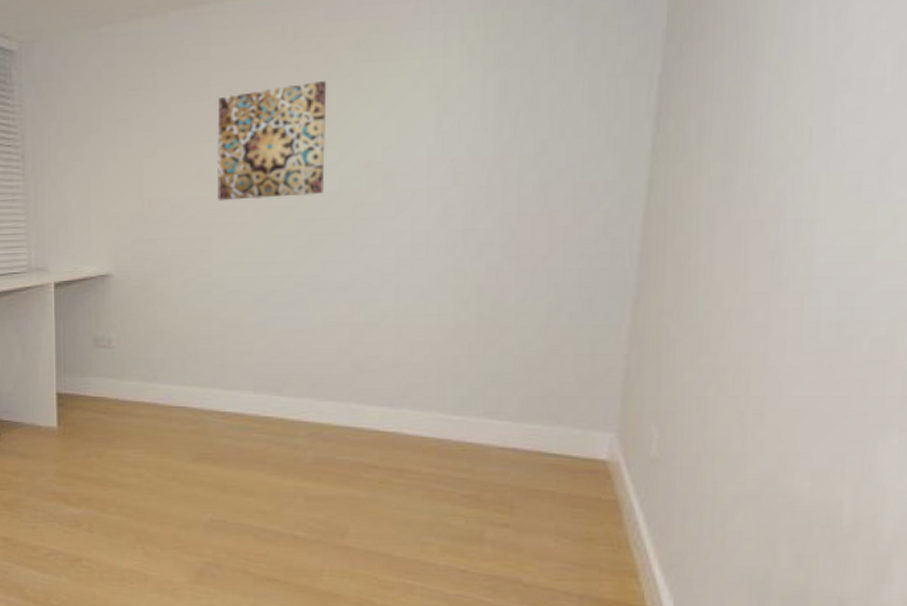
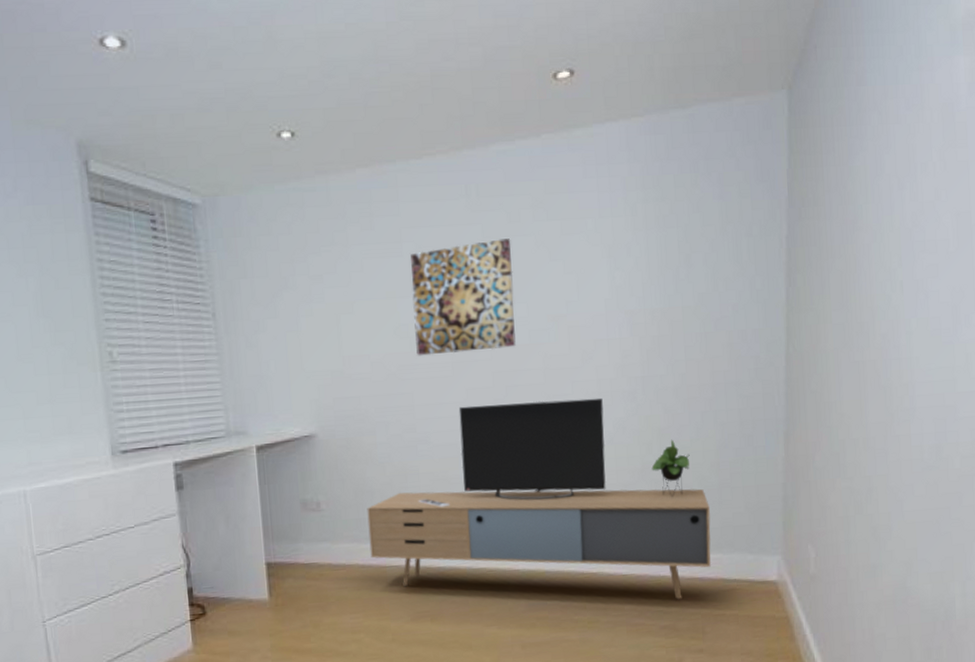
media console: none [156,250,532,469] -> present [367,397,712,600]

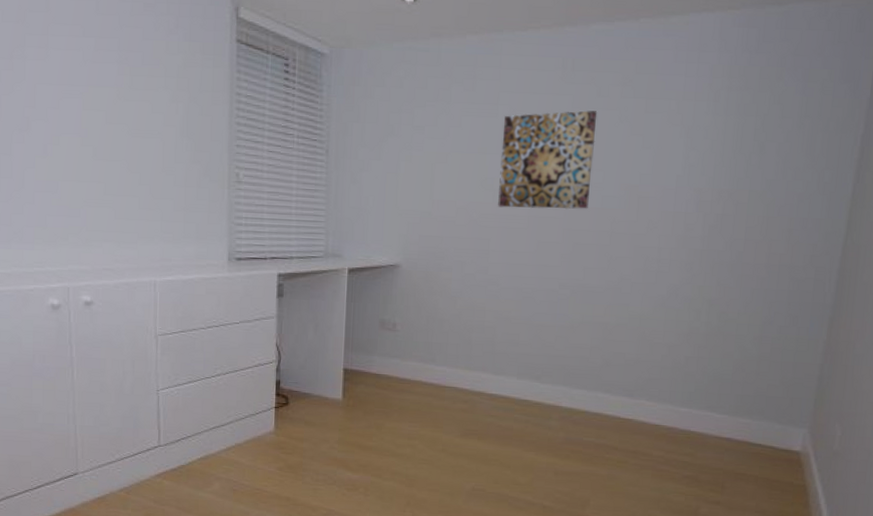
media console: present [367,397,712,600] -> none [433,256,747,455]

